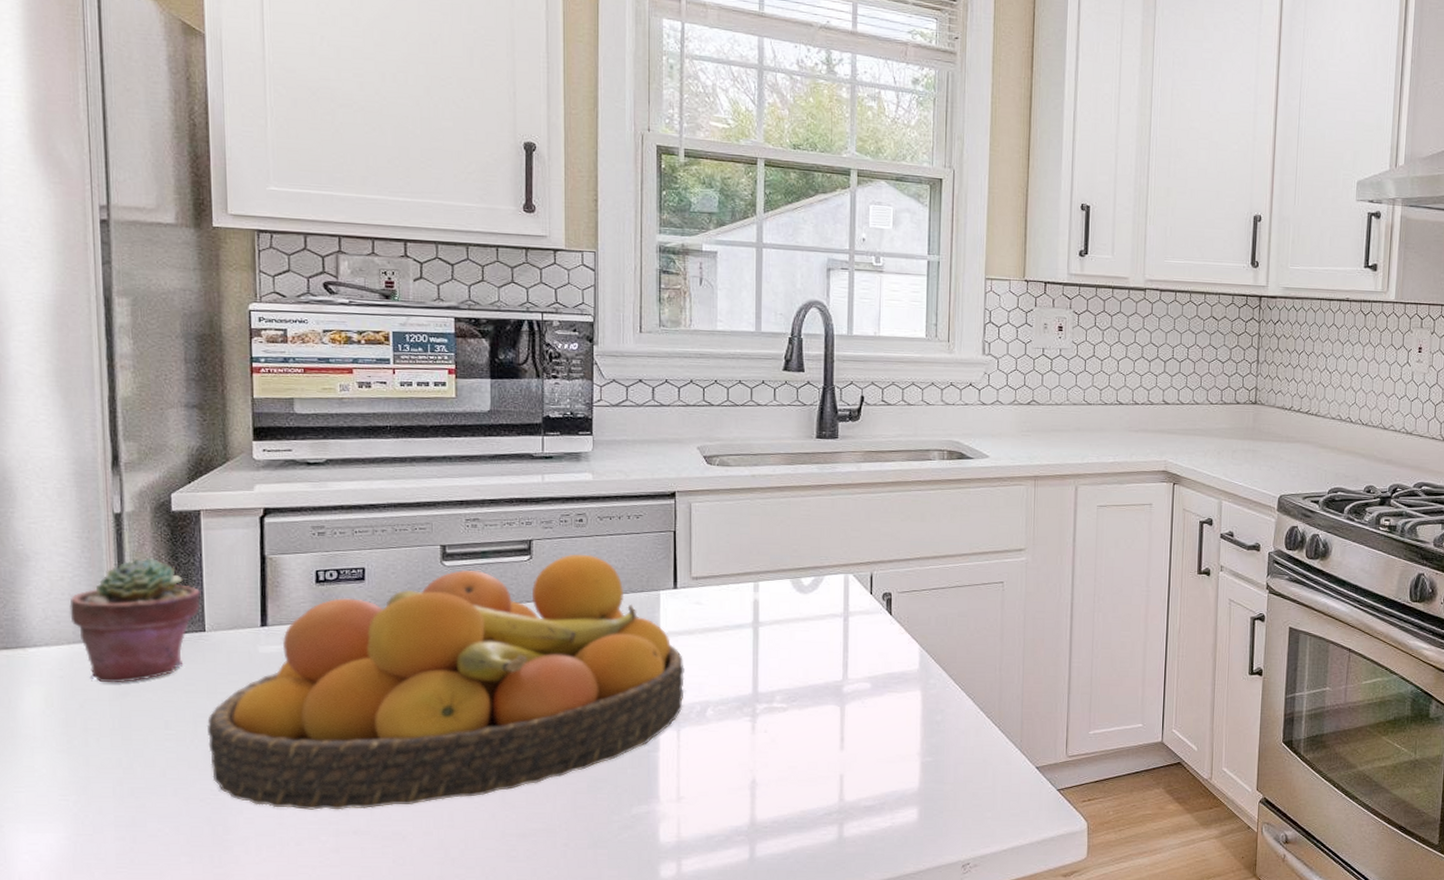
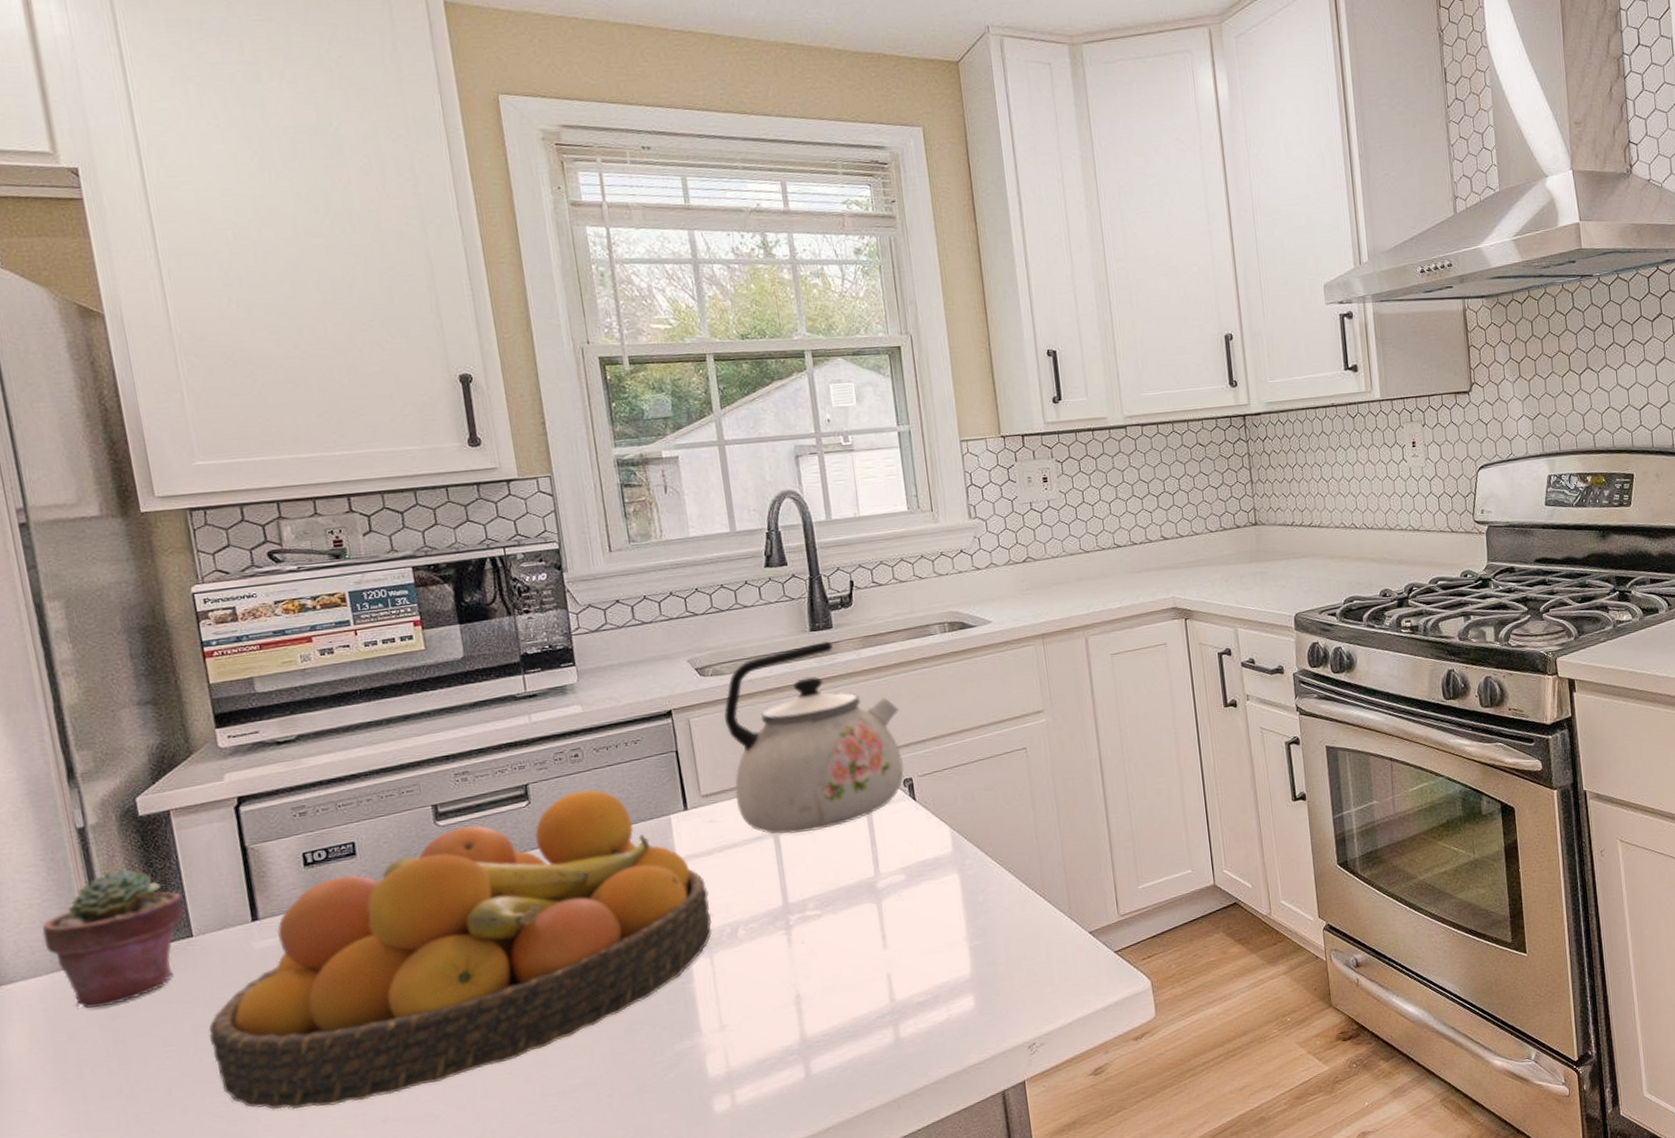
kettle: none [723,449,889,629] -> present [724,640,904,835]

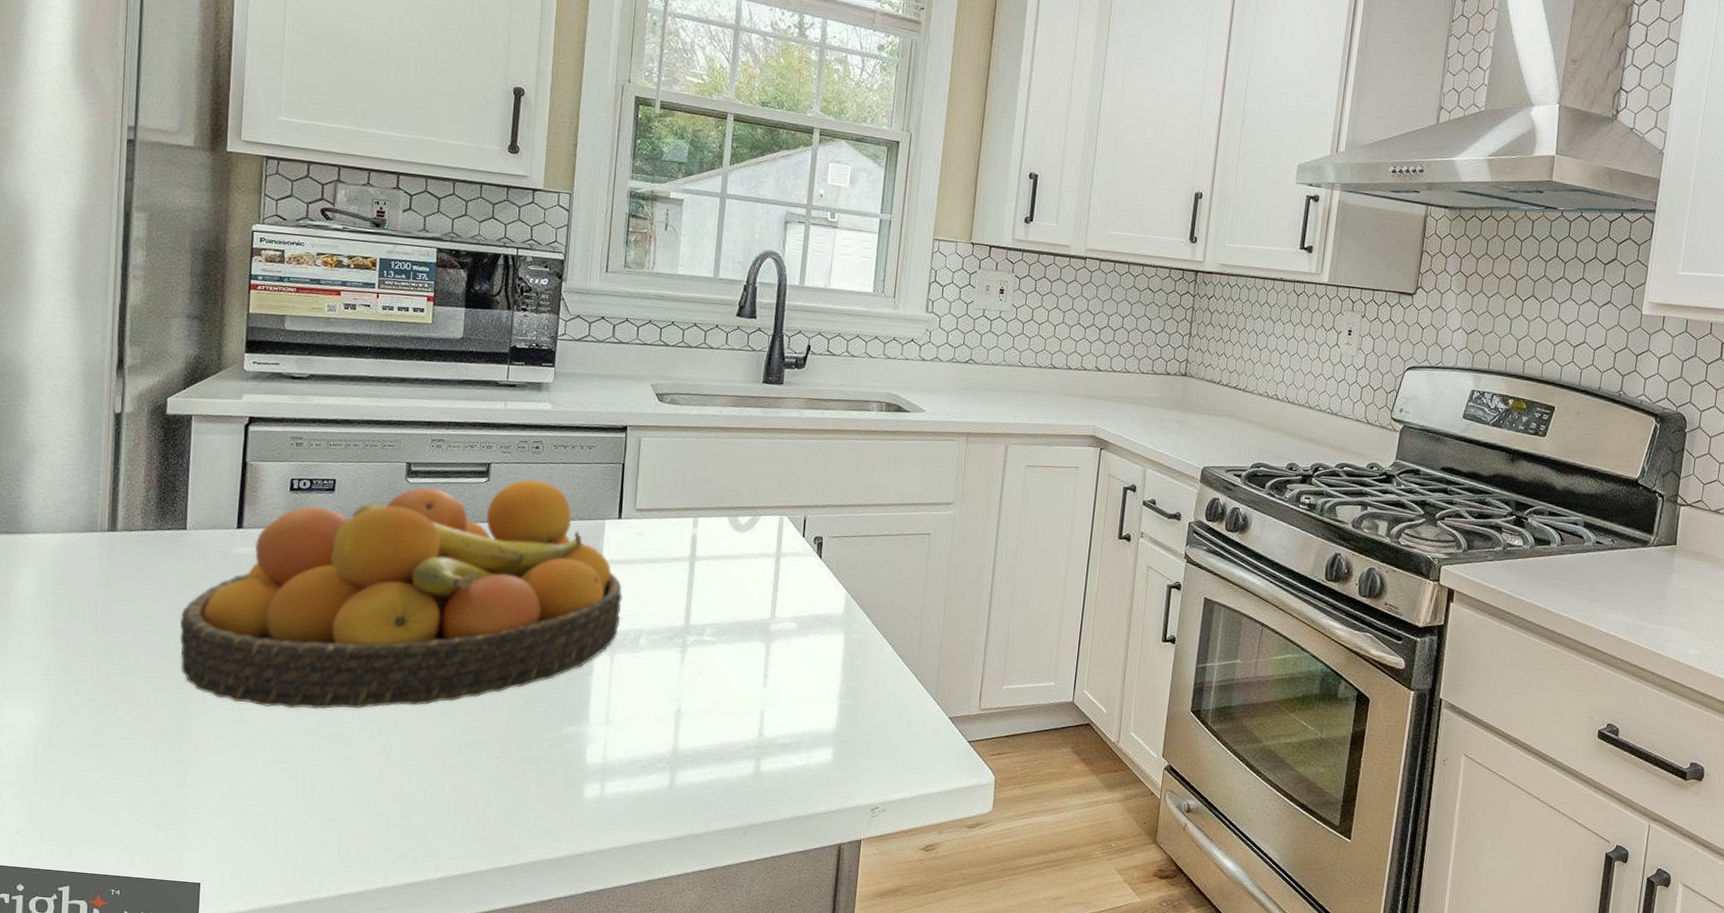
potted succulent: present [42,869,183,1008] -> none [67,457,186,573]
kettle: present [724,640,904,835] -> none [665,394,826,565]

